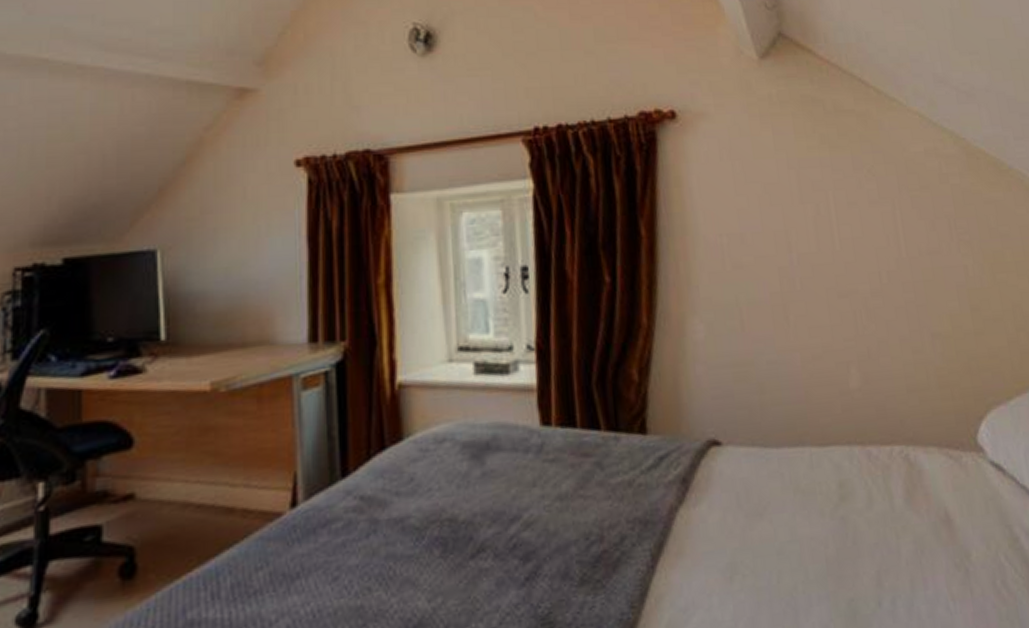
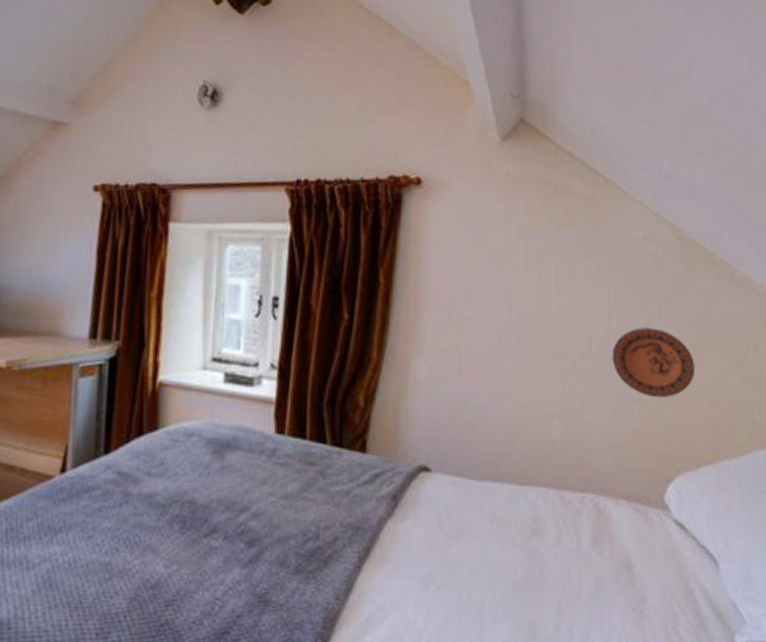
decorative plate: none [905,250,995,329] -> present [612,326,696,398]

